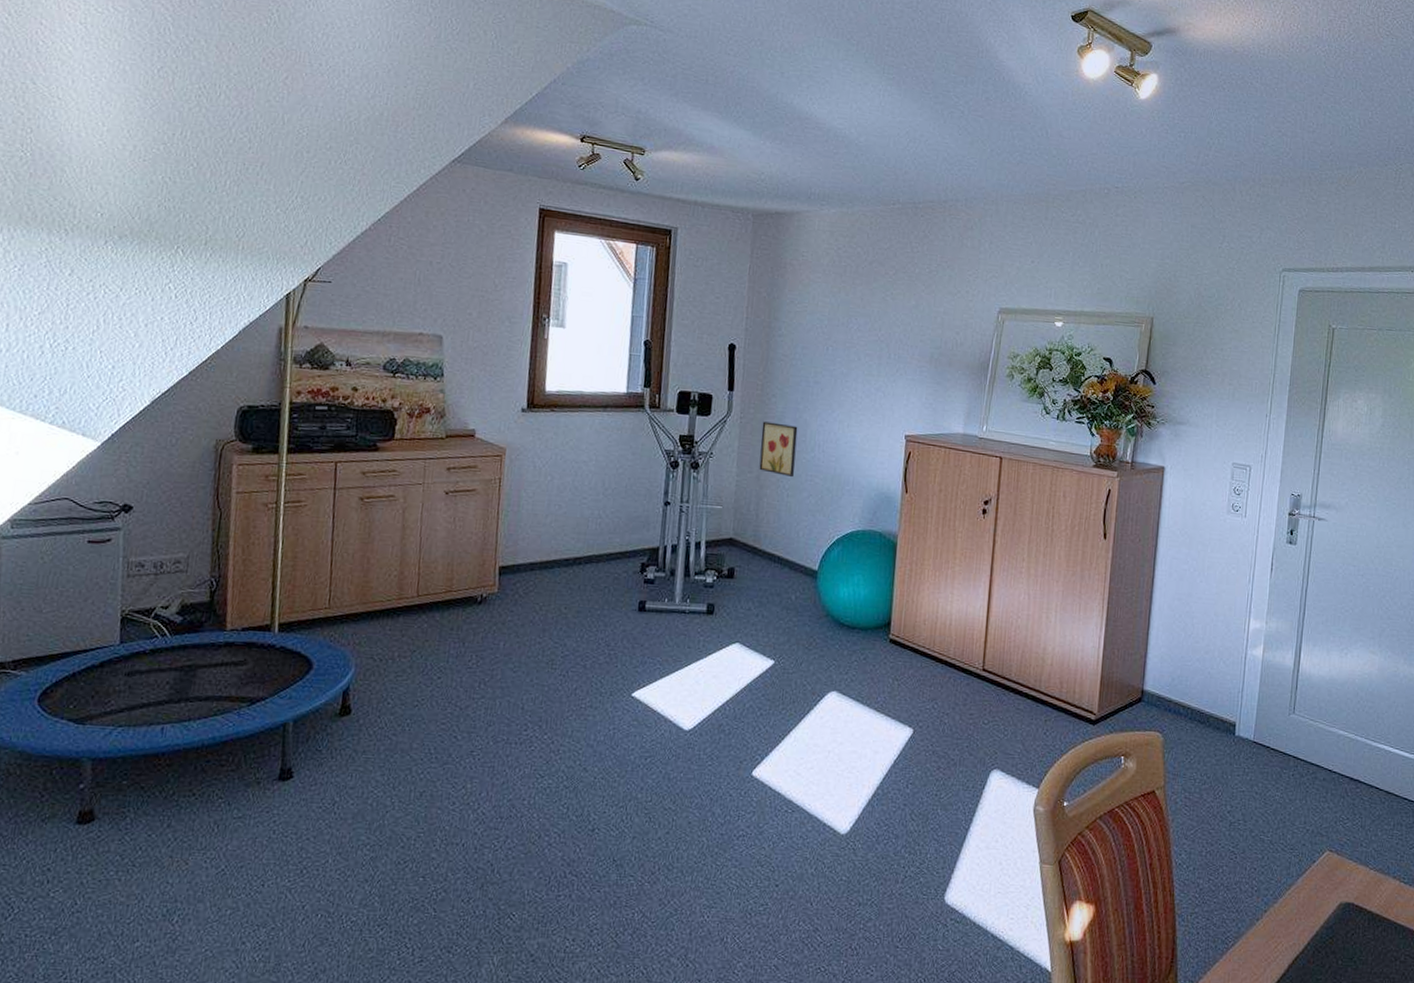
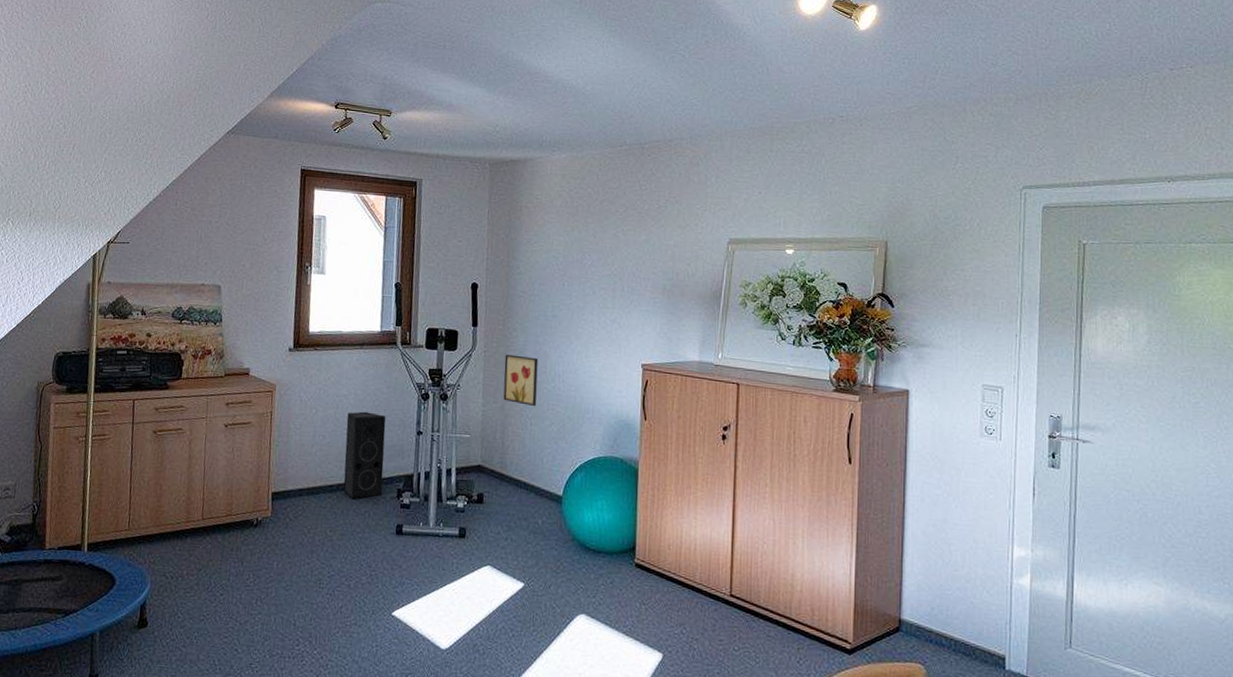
speaker: none [581,479,631,574] -> present [343,411,386,499]

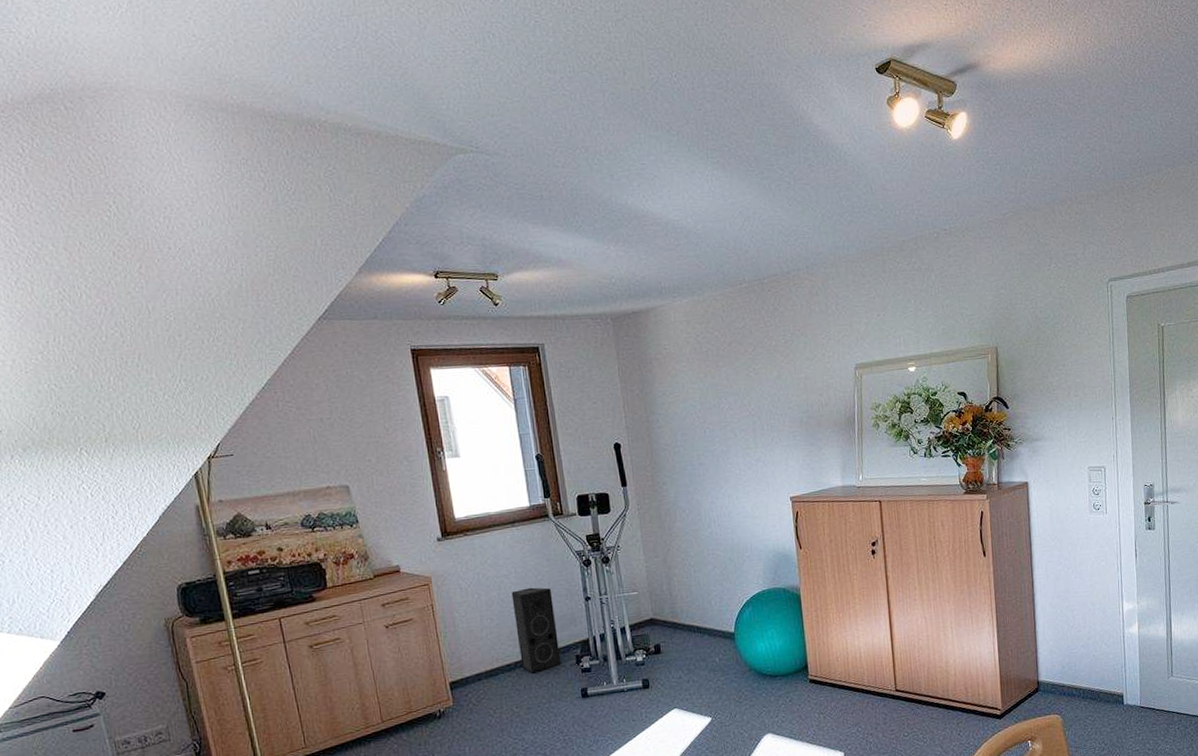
wall art: present [503,354,539,407] -> none [659,507,697,555]

